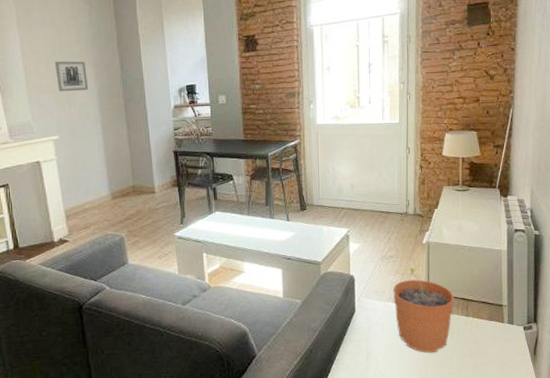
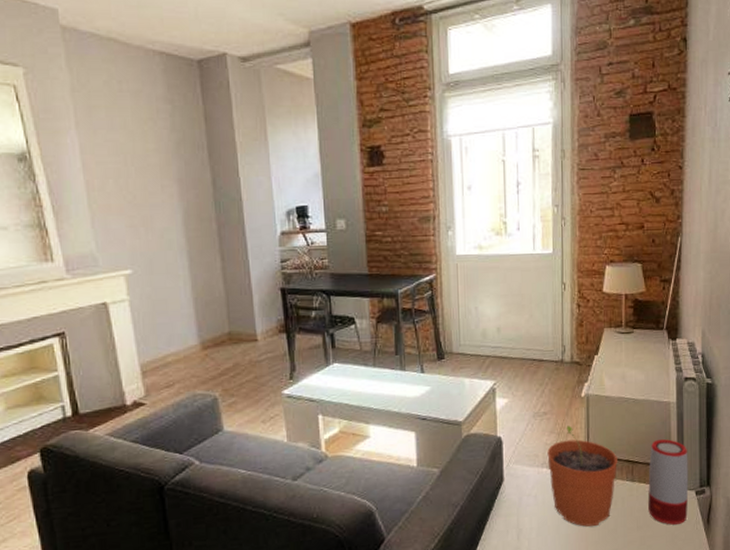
wall art: present [55,61,89,92] -> none [127,174,172,214]
speaker: none [481,281,517,355] -> present [648,439,689,525]

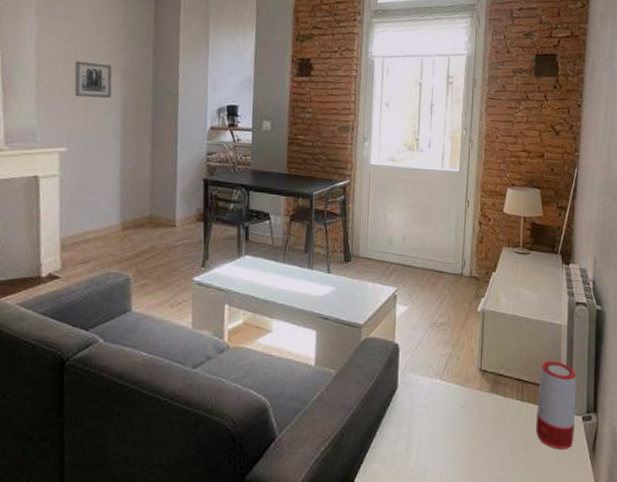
wall art: none [127,174,172,214] -> present [74,61,112,99]
plant pot: present [547,425,617,527] -> none [441,339,509,443]

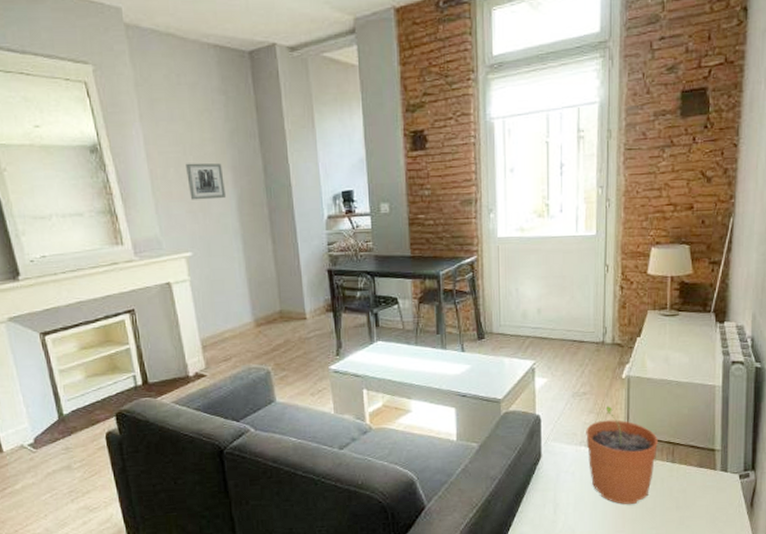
plant pot: none [441,339,509,443] -> present [586,406,658,504]
speaker: present [536,361,577,449] -> none [689,422,733,507]

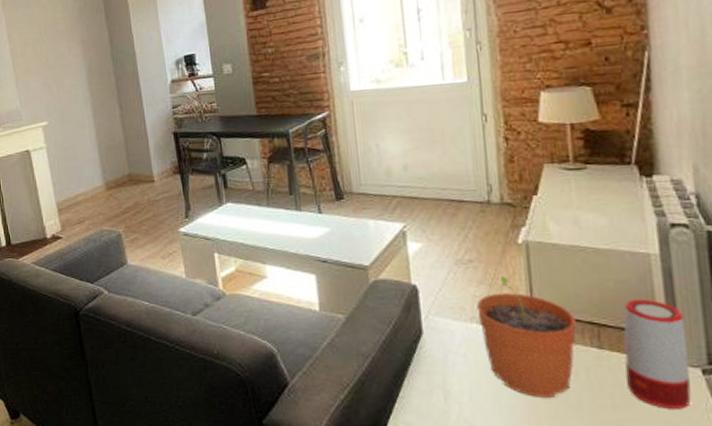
wall art: present [186,163,227,200] -> none [41,39,77,74]
speaker: none [689,422,733,507] -> present [623,300,692,409]

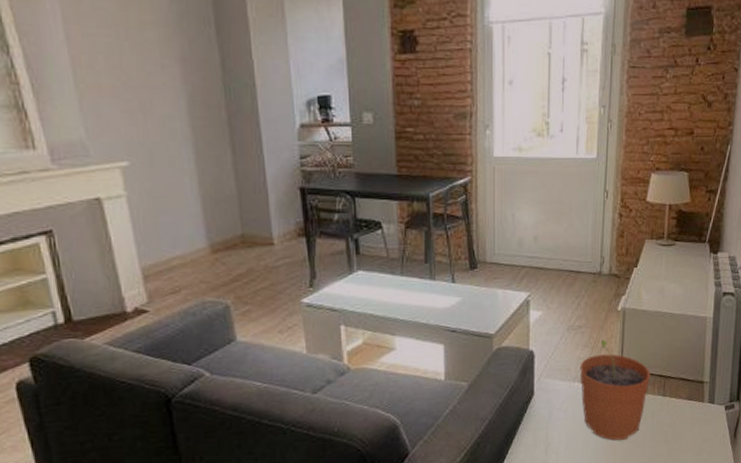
speaker: present [623,300,692,409] -> none [677,354,721,439]

